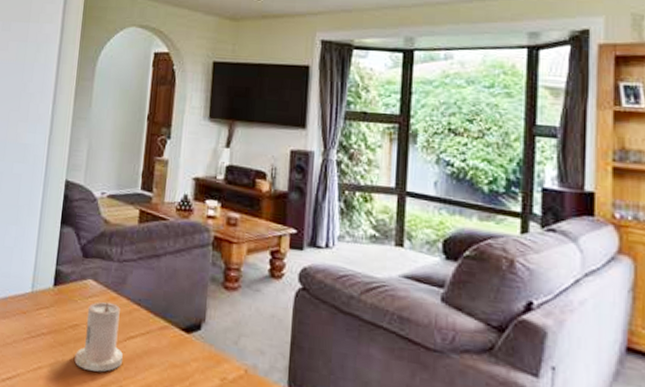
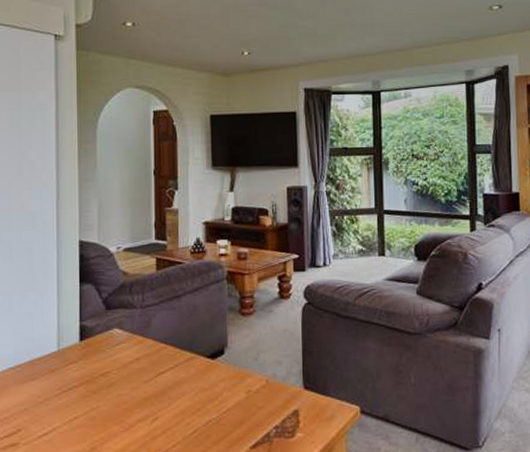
candle: present [74,302,123,372] -> none [109,346,155,410]

